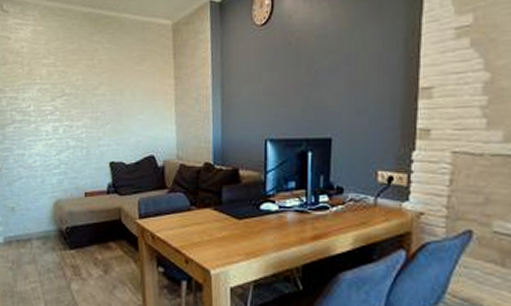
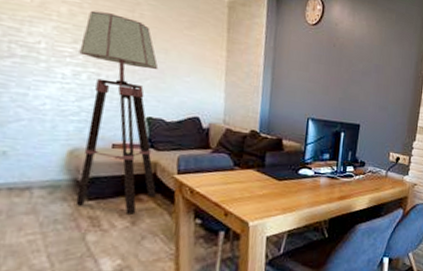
floor lamp: none [56,65,122,263] -> present [75,10,159,214]

